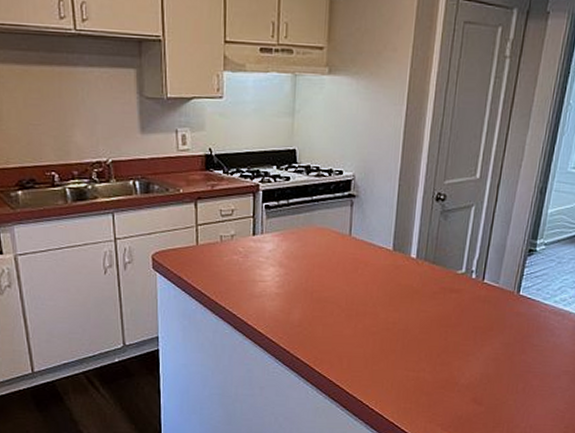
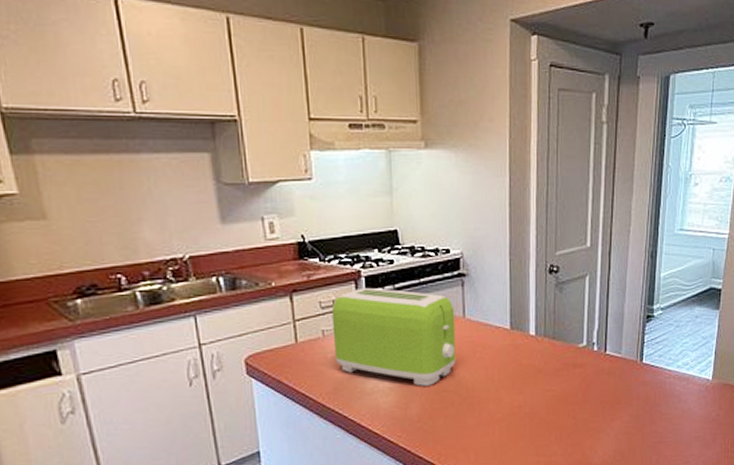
toaster: none [229,200,342,295] -> present [331,287,456,386]

